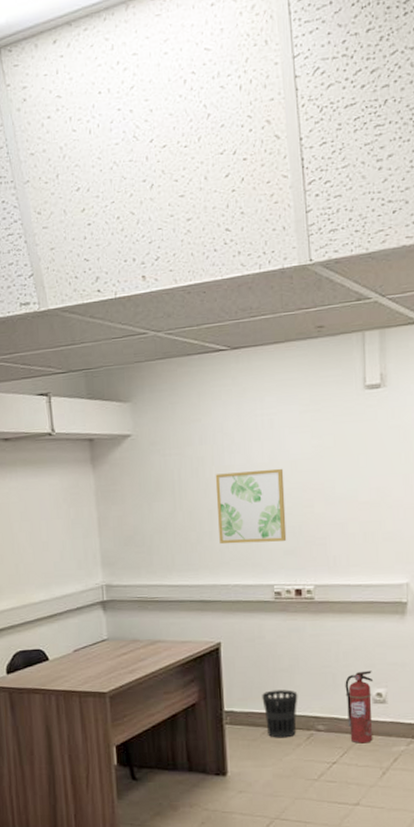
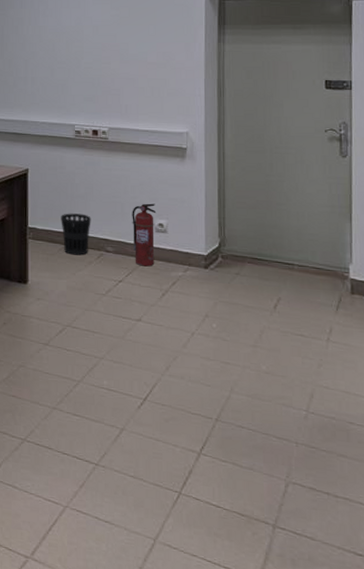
wall art: present [215,468,287,545] -> none [31,31,87,89]

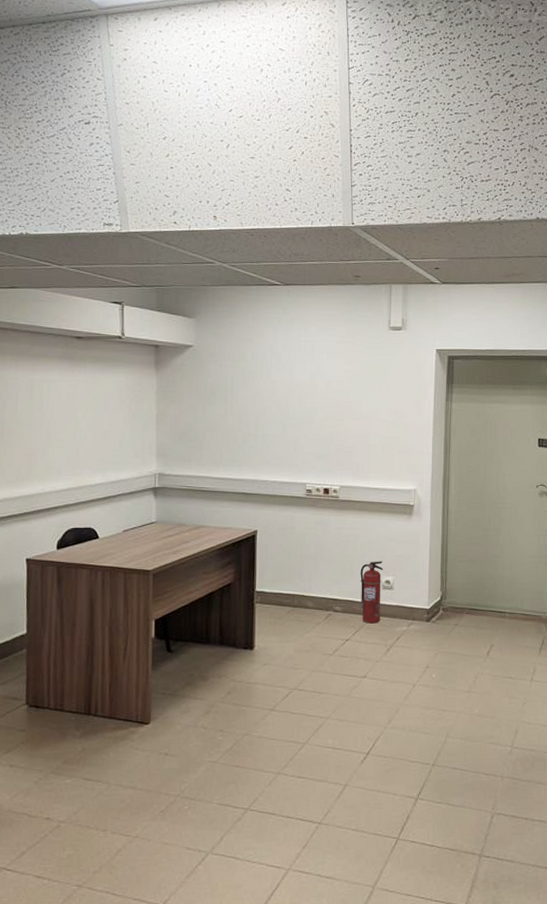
wastebasket: present [61,213,91,256] -> none [289,574,320,617]

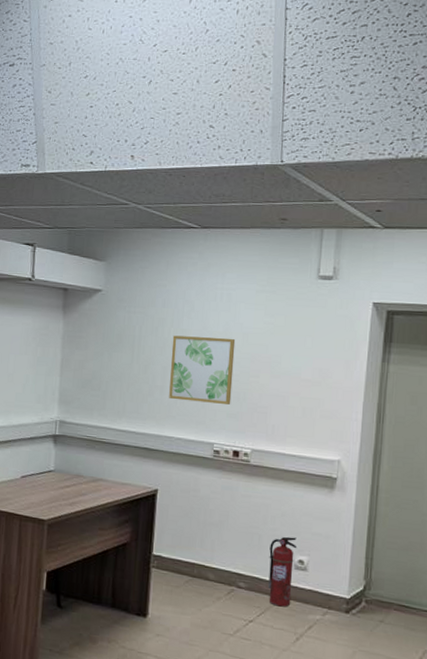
wall art: none [262,386,321,447] -> present [169,335,236,405]

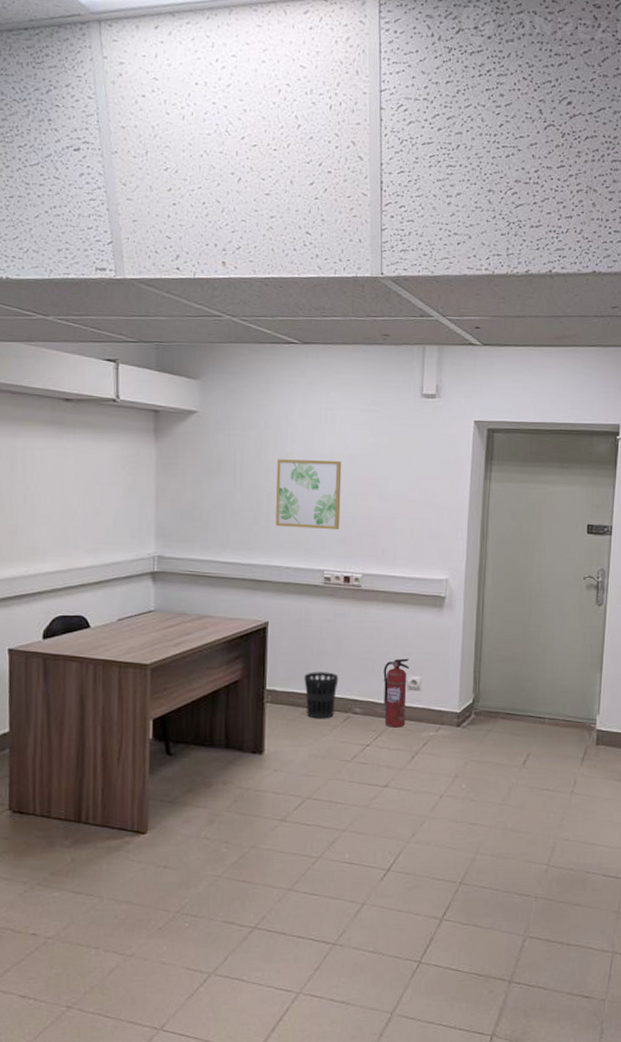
wastebasket: none [189,541,224,590] -> present [304,672,339,719]

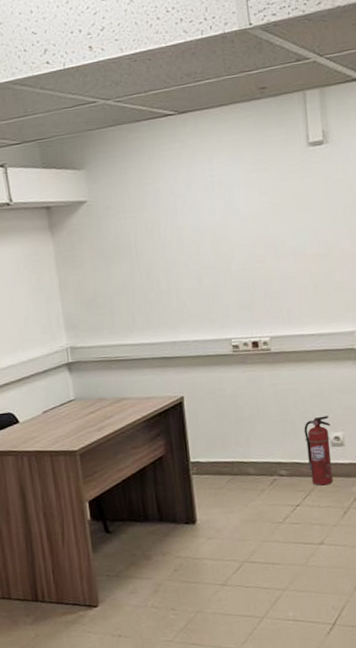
wall art: present [276,459,342,529] -> none [169,226,242,302]
wastebasket: present [304,672,339,719] -> none [225,438,260,485]

